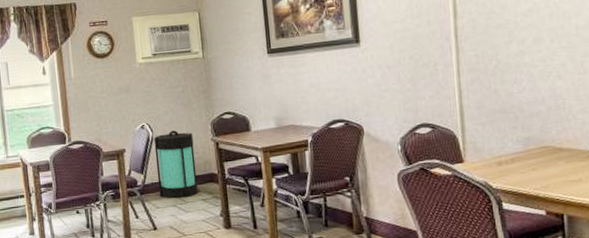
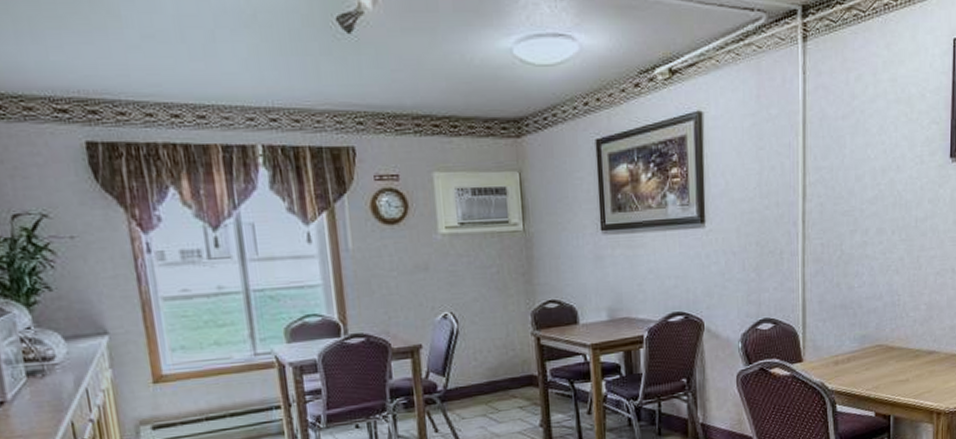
lantern: present [153,130,198,199] -> none [459,322,514,407]

